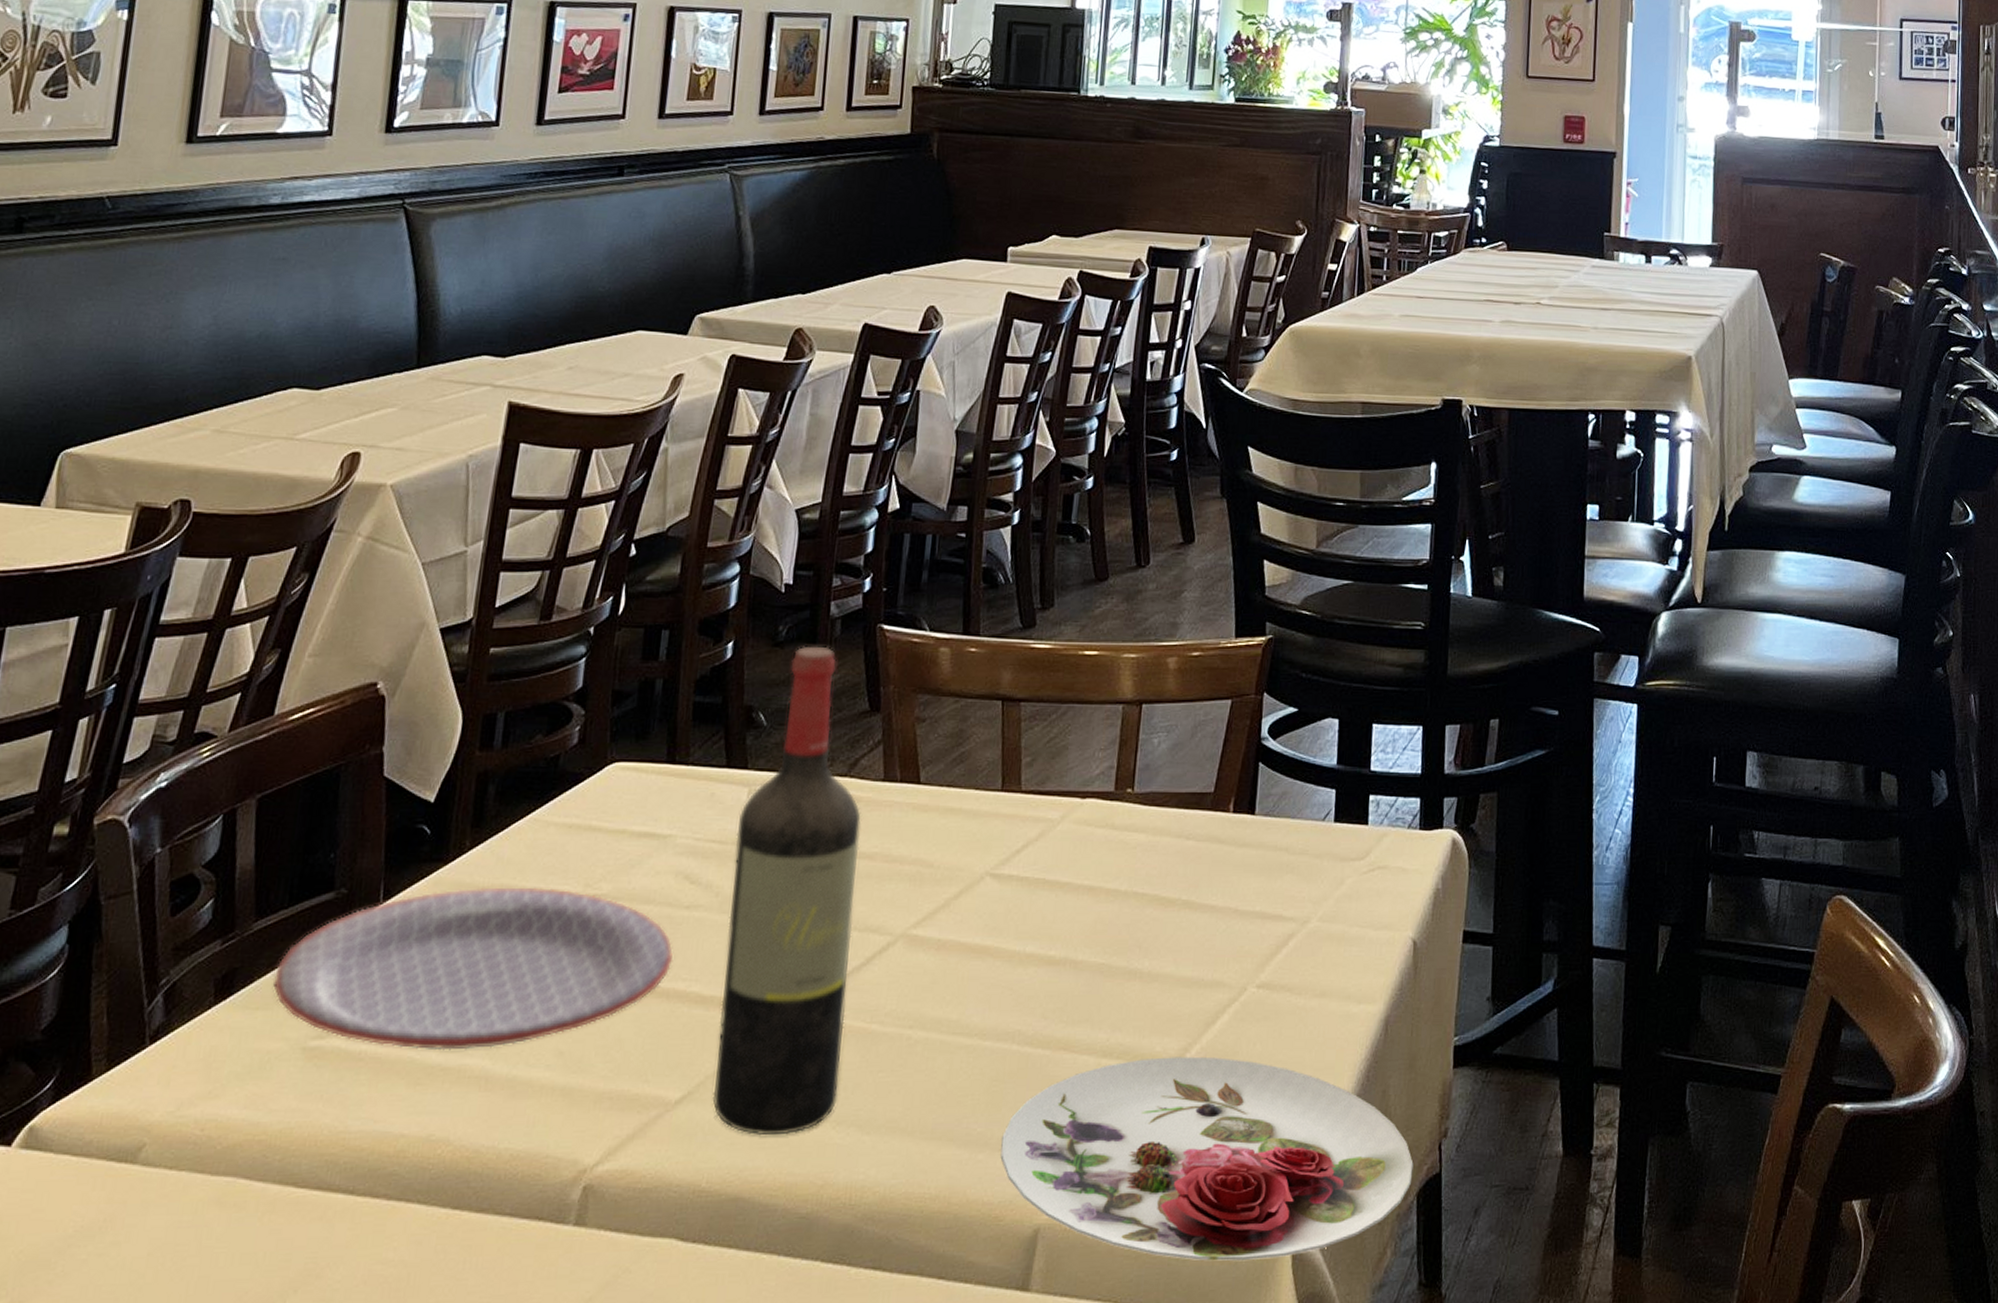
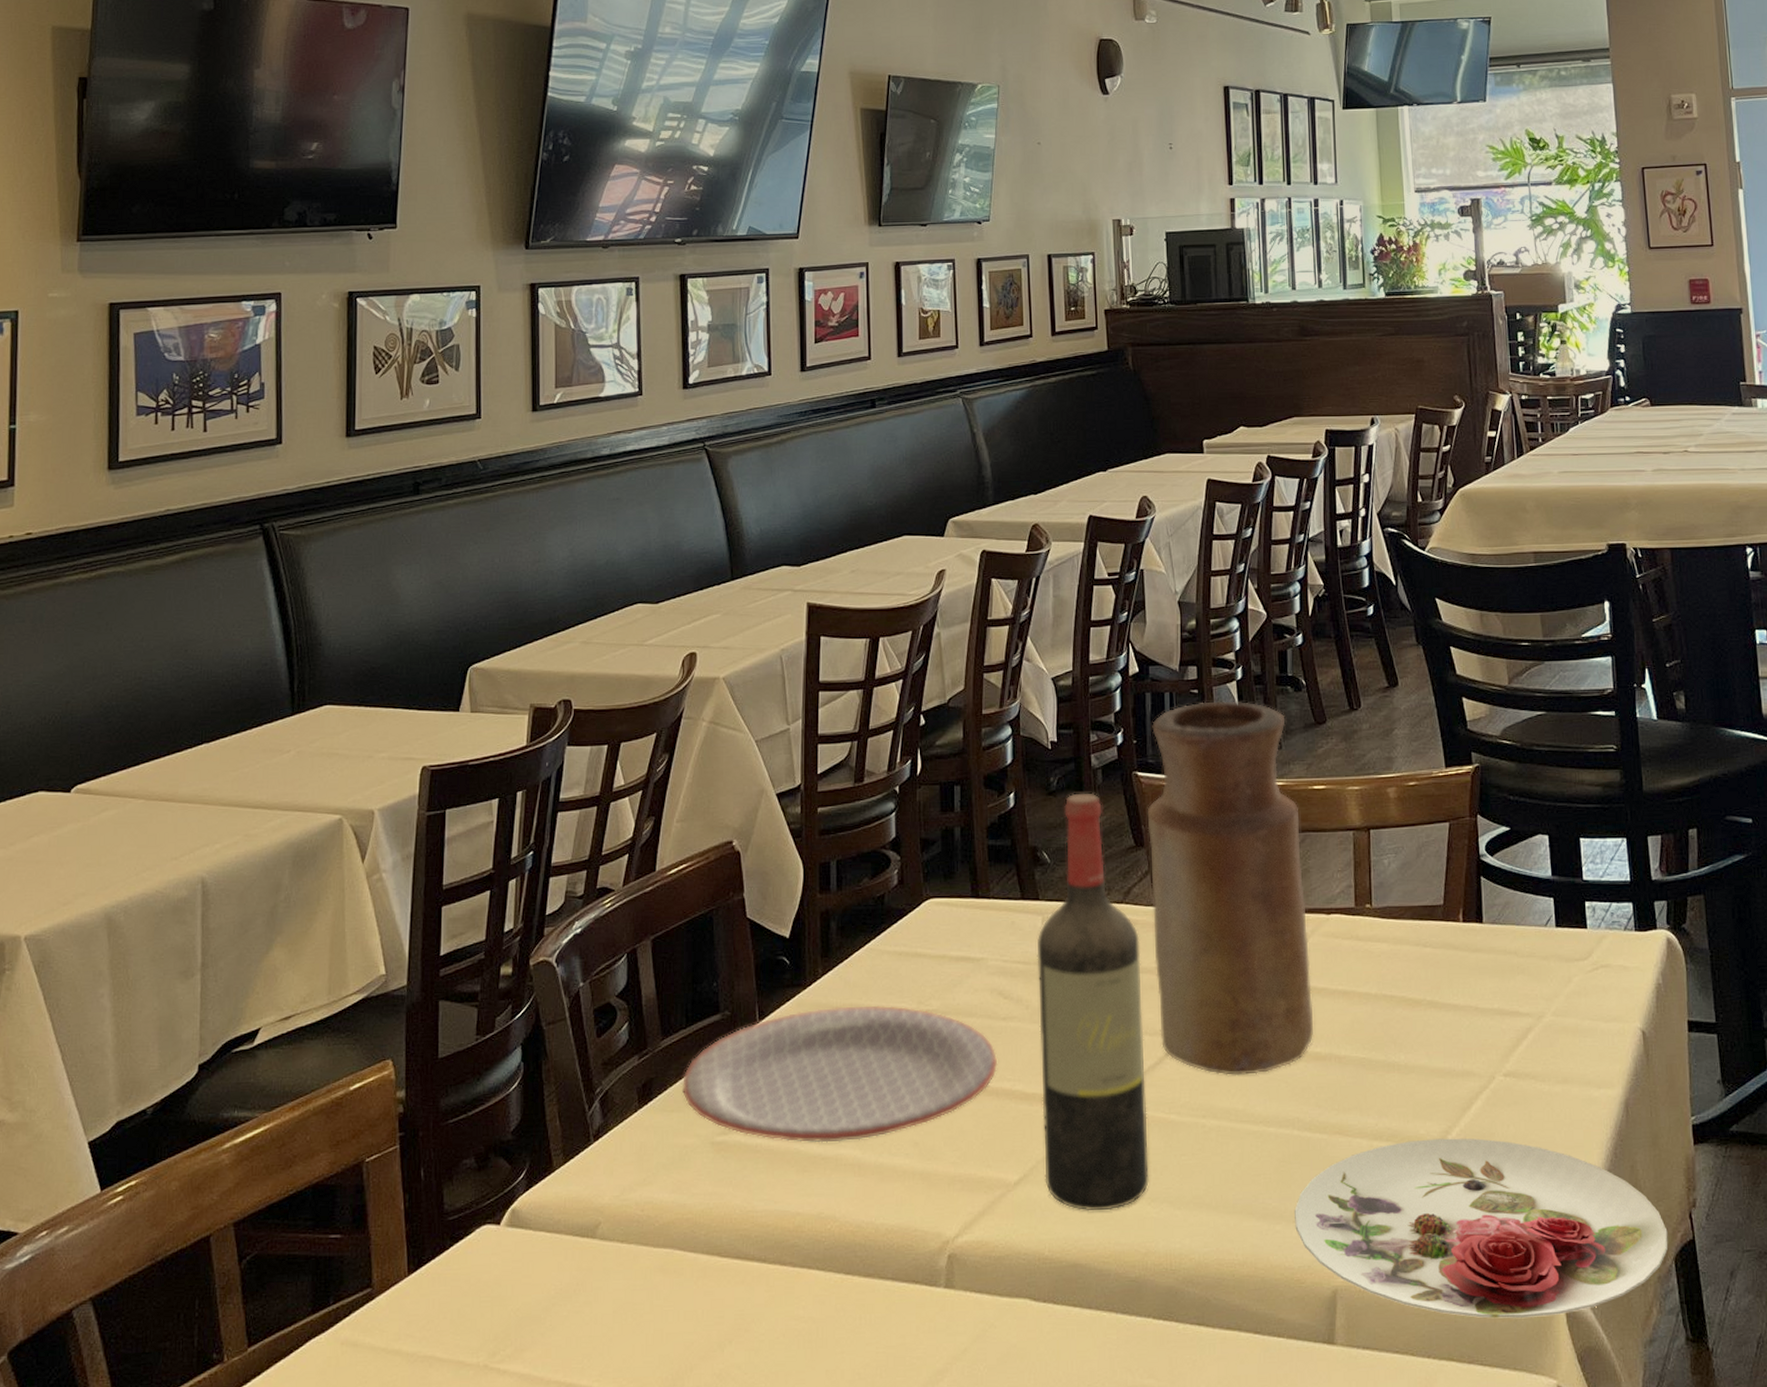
vase: none [871,547,1064,980] -> present [1147,701,1313,1075]

